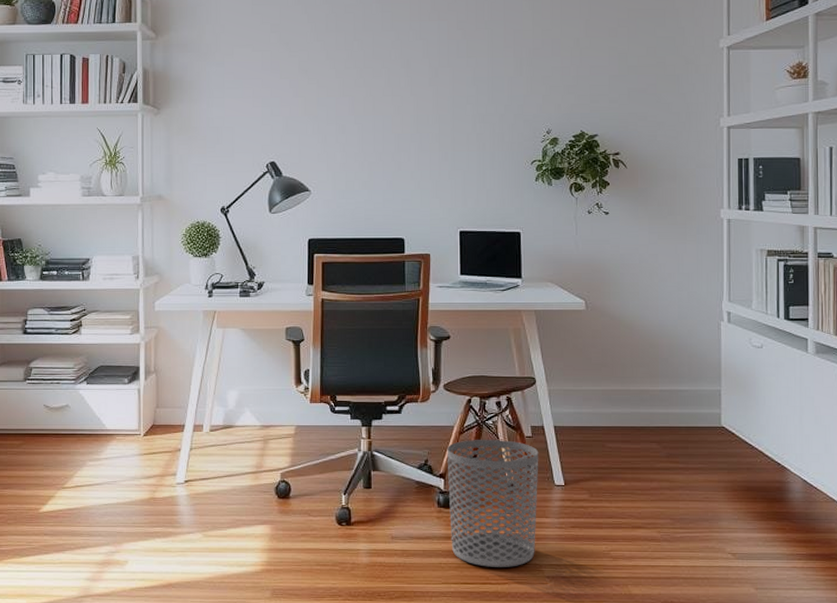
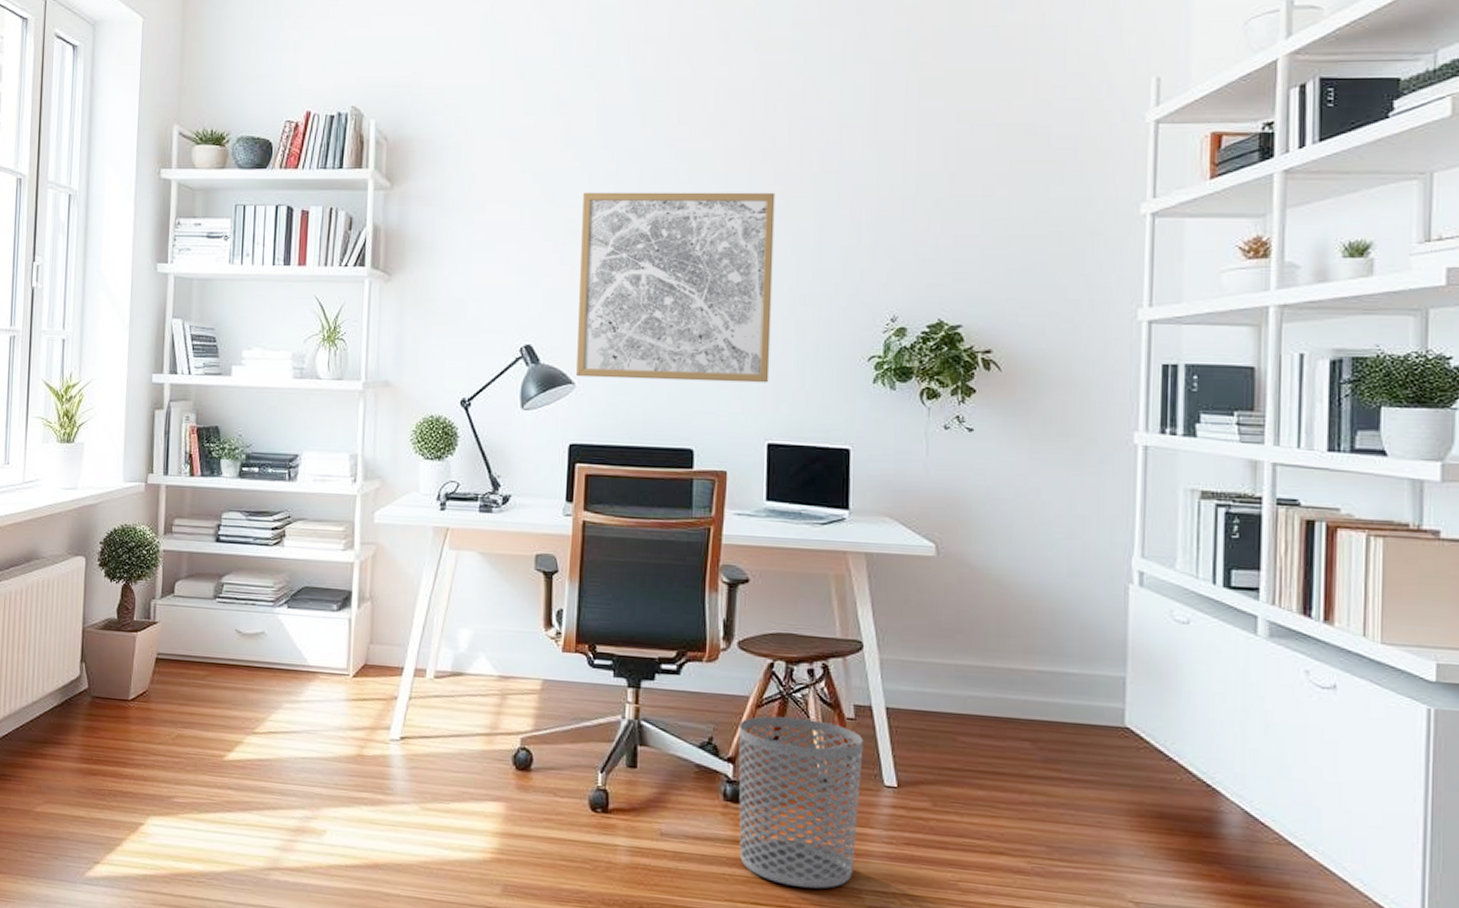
wall art: none [311,36,459,186] -> present [576,192,775,383]

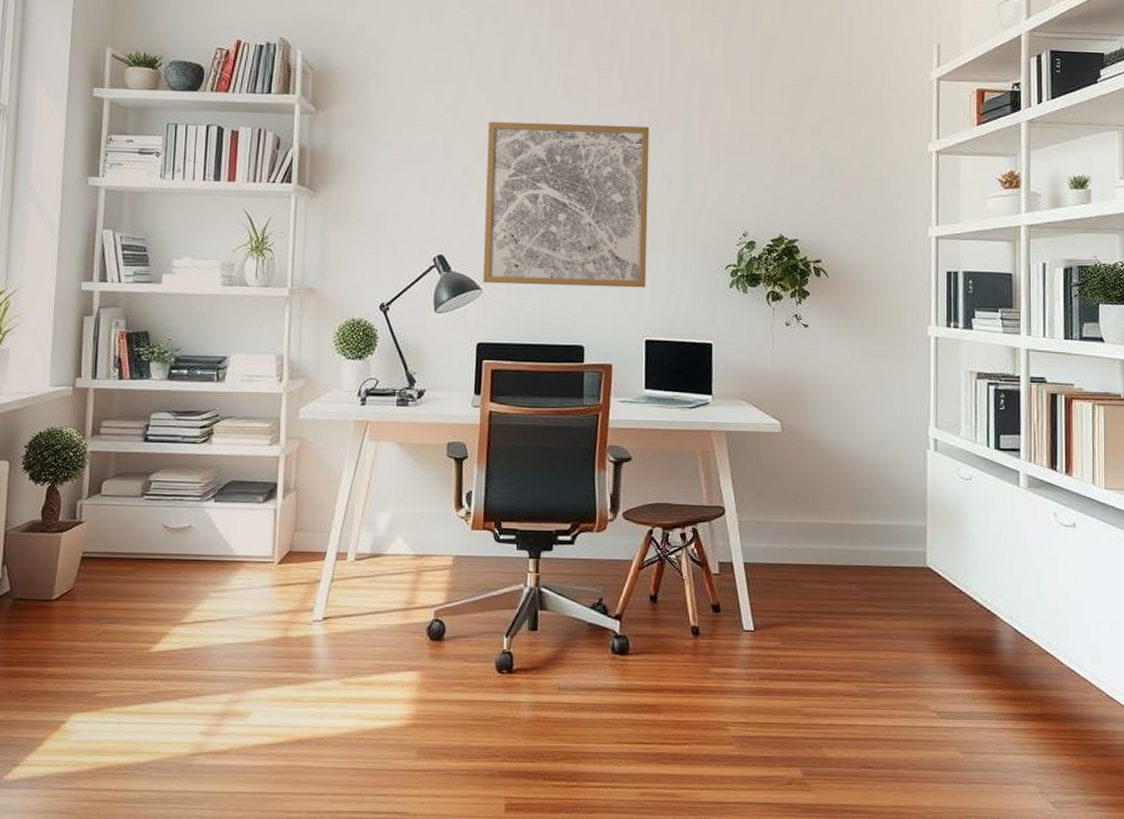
waste bin: present [738,716,864,889] -> none [624,575,727,725]

